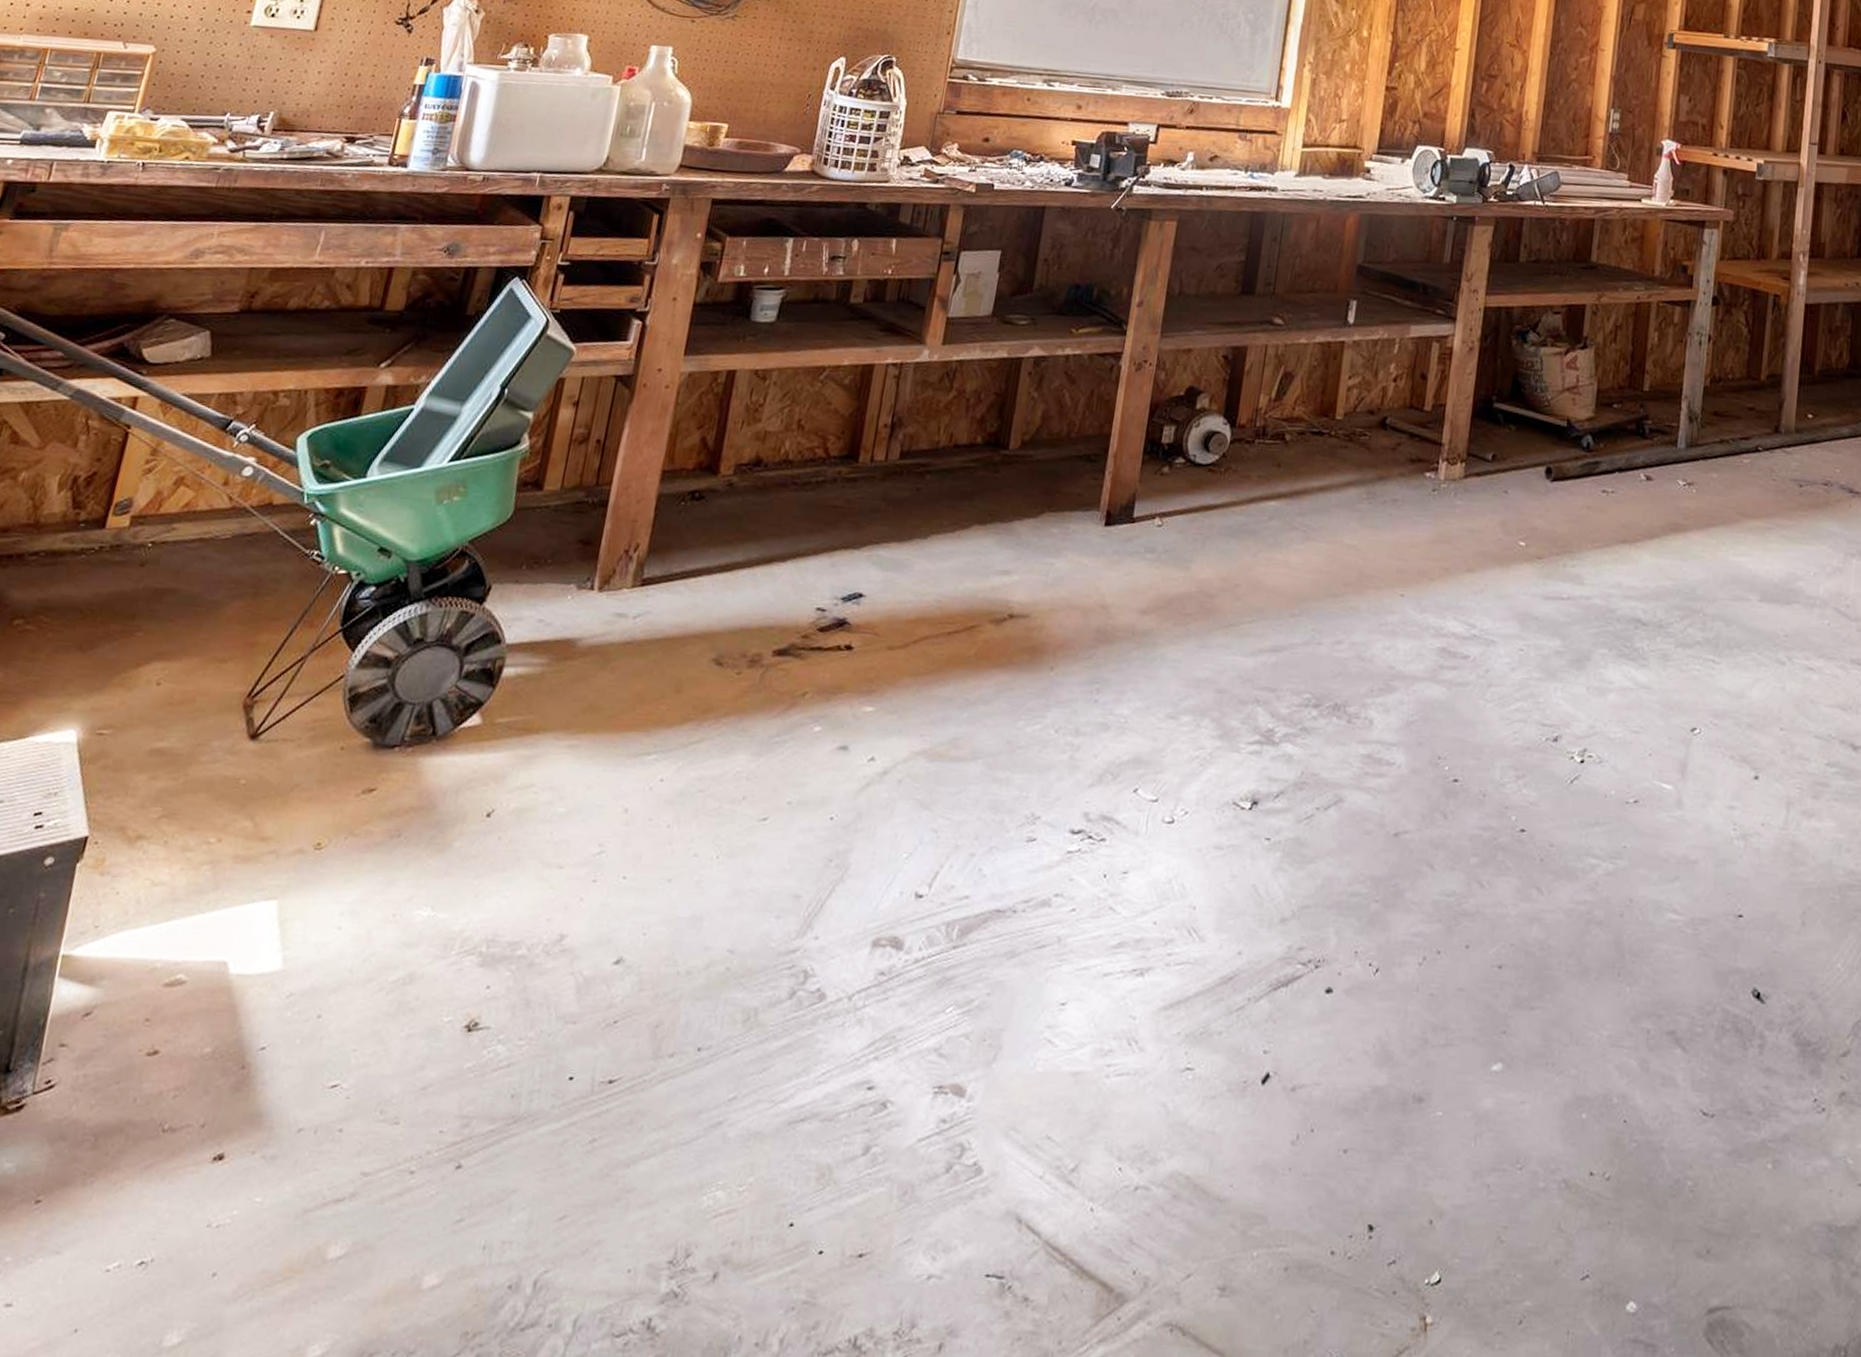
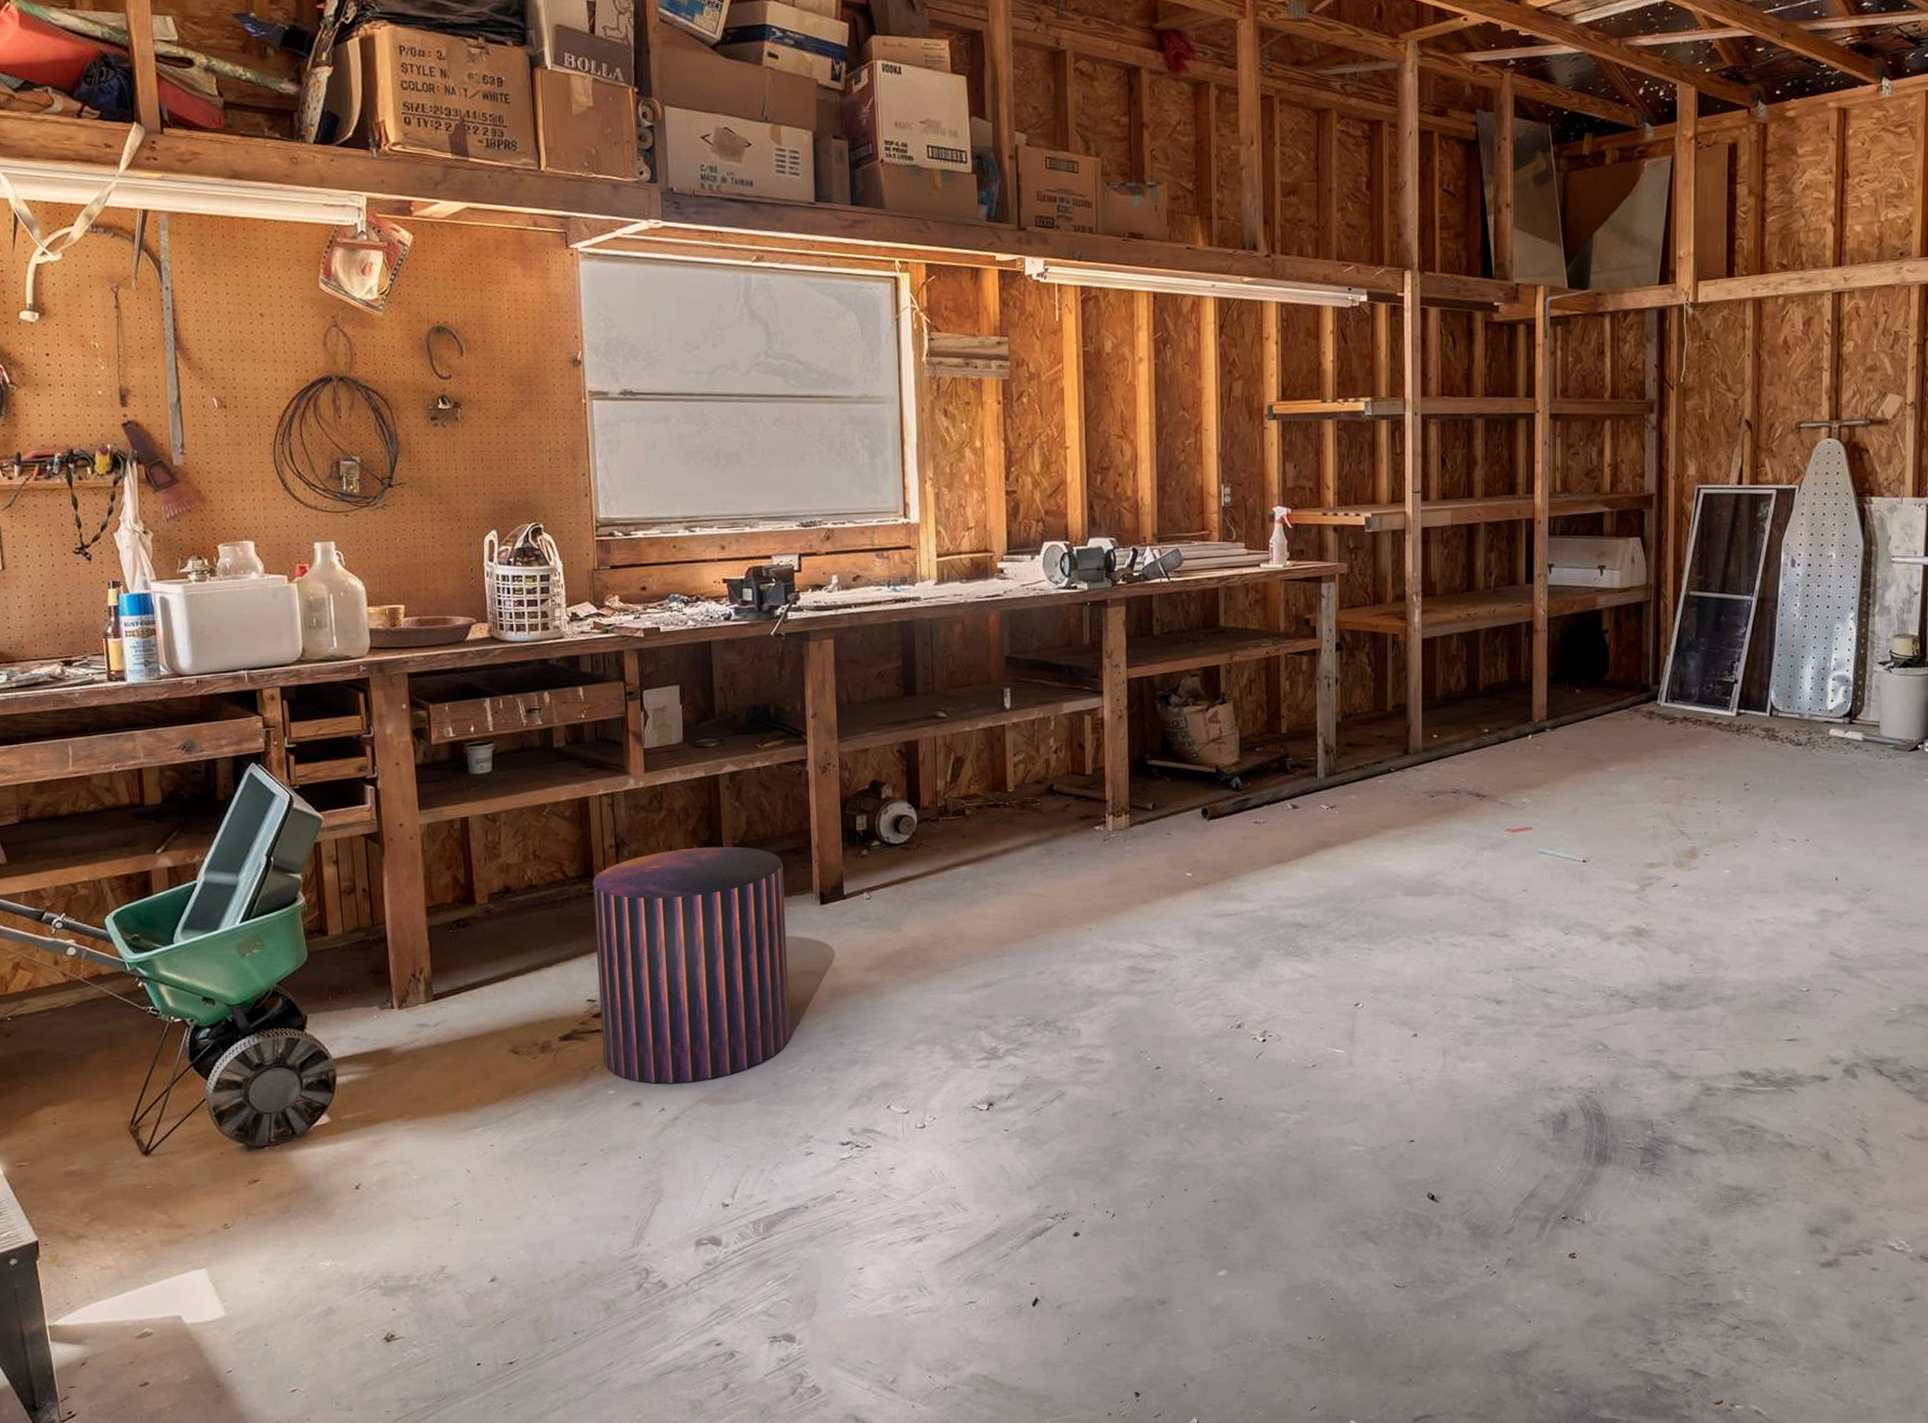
stool: none [817,439,1073,728] -> present [593,846,791,1084]

